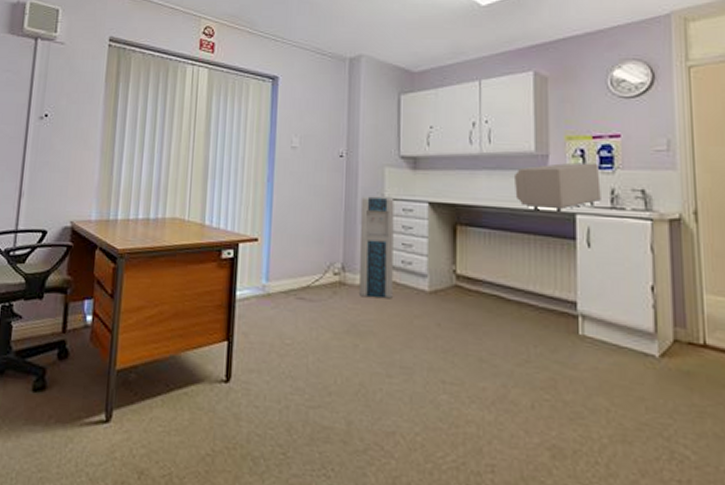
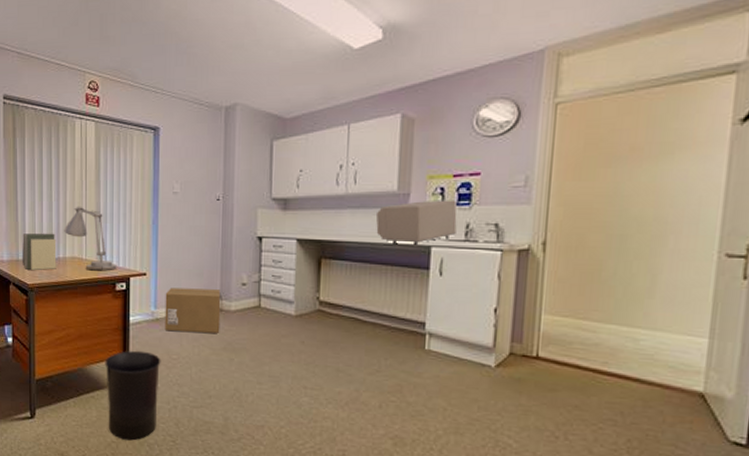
books: none [113,189,156,233] -> present [22,233,57,271]
desk lamp: none [165,159,224,235] -> present [64,206,117,271]
waste bin: none [203,333,272,453] -> present [105,350,161,440]
box: none [277,256,344,312] -> present [164,287,221,333]
water cooler: present [359,196,394,299] -> none [234,235,266,322]

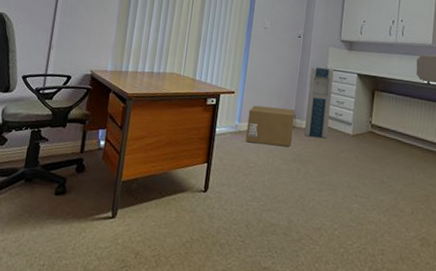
books: present [22,233,57,271] -> none [125,48,159,82]
desk lamp: present [64,206,117,271] -> none [167,30,210,87]
waste bin: present [105,350,161,440] -> none [185,158,240,240]
water cooler: none [234,235,266,322] -> present [304,66,334,139]

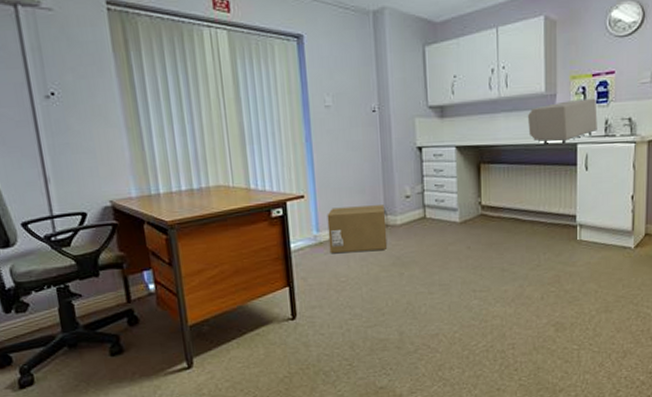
water cooler: present [304,66,334,139] -> none [395,145,429,234]

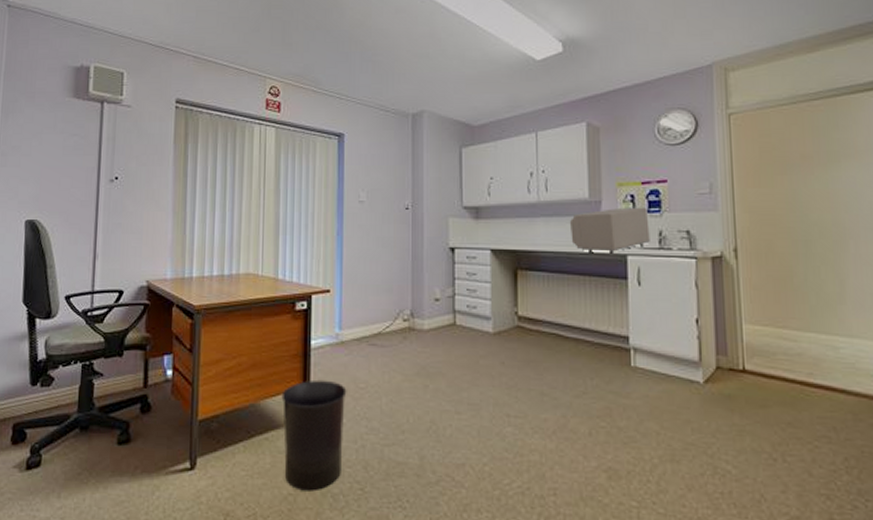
waste bin: none [267,278,331,373] -> present [281,379,347,491]
box: present [327,205,387,253] -> none [350,305,413,356]

